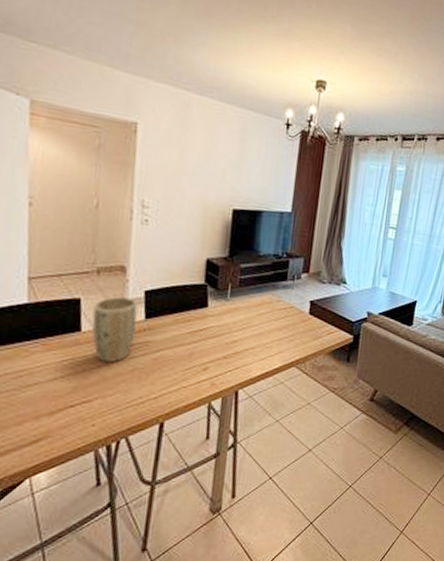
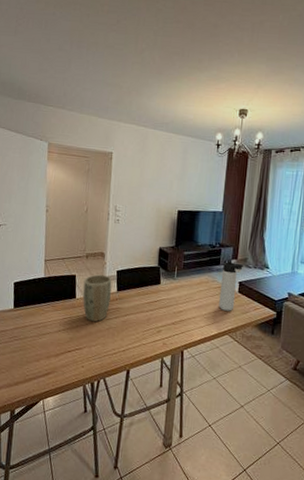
thermos bottle: none [284,275,316,338] -> present [219,261,243,311]

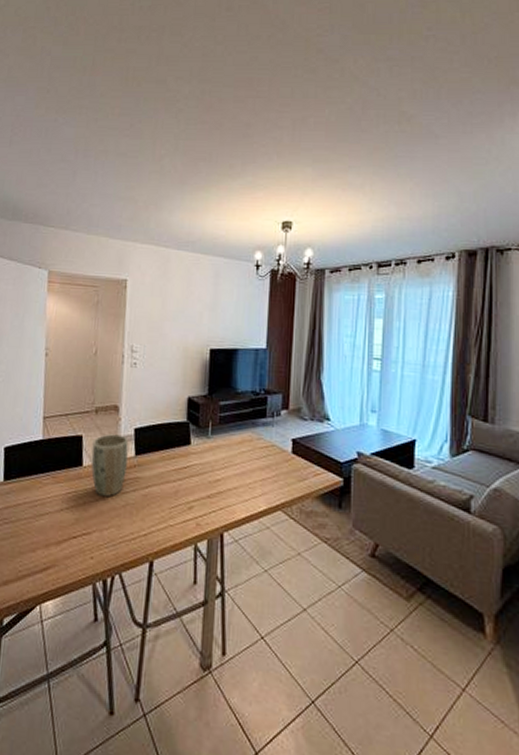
thermos bottle: present [219,261,243,311] -> none [267,412,297,479]

